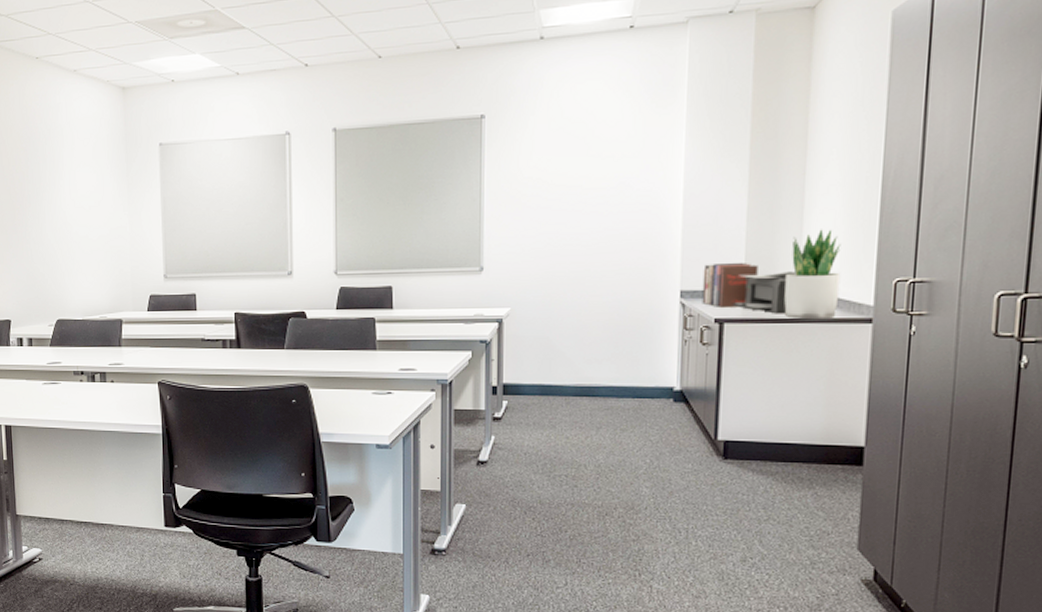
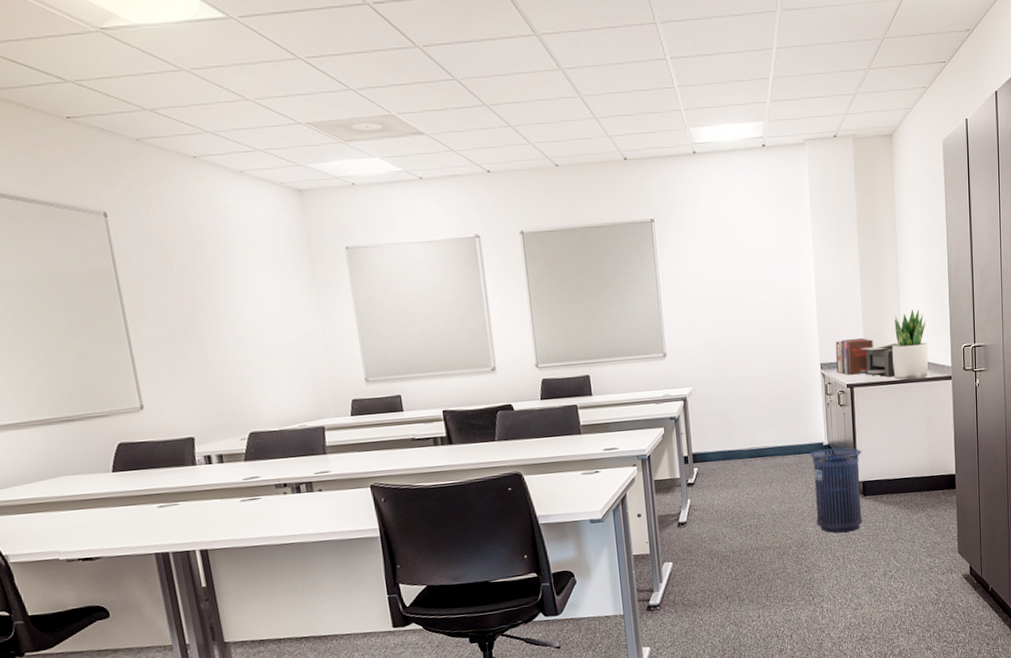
recycling bin: none [653,396,727,501] -> present [809,448,862,533]

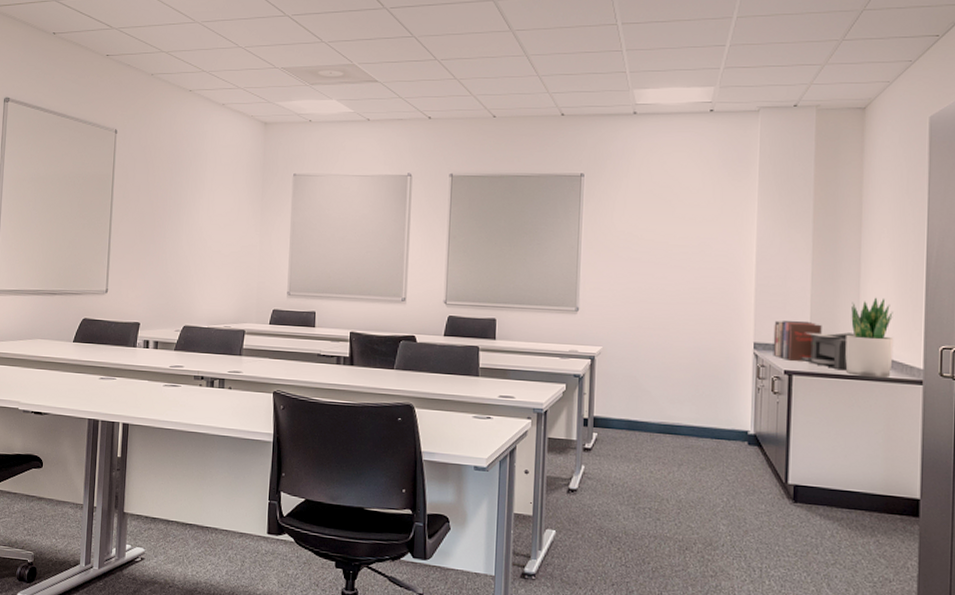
recycling bin: present [809,448,862,533] -> none [729,438,796,542]

